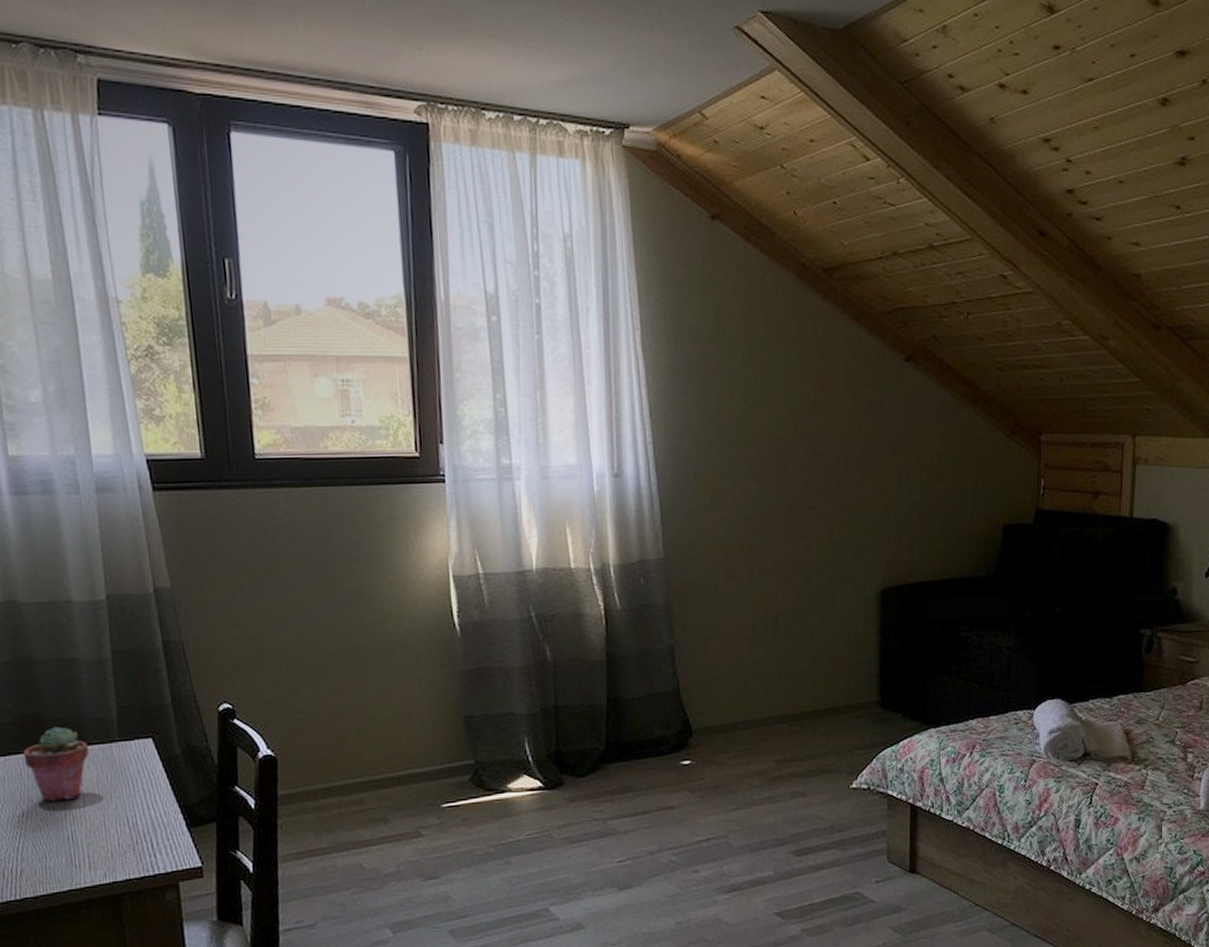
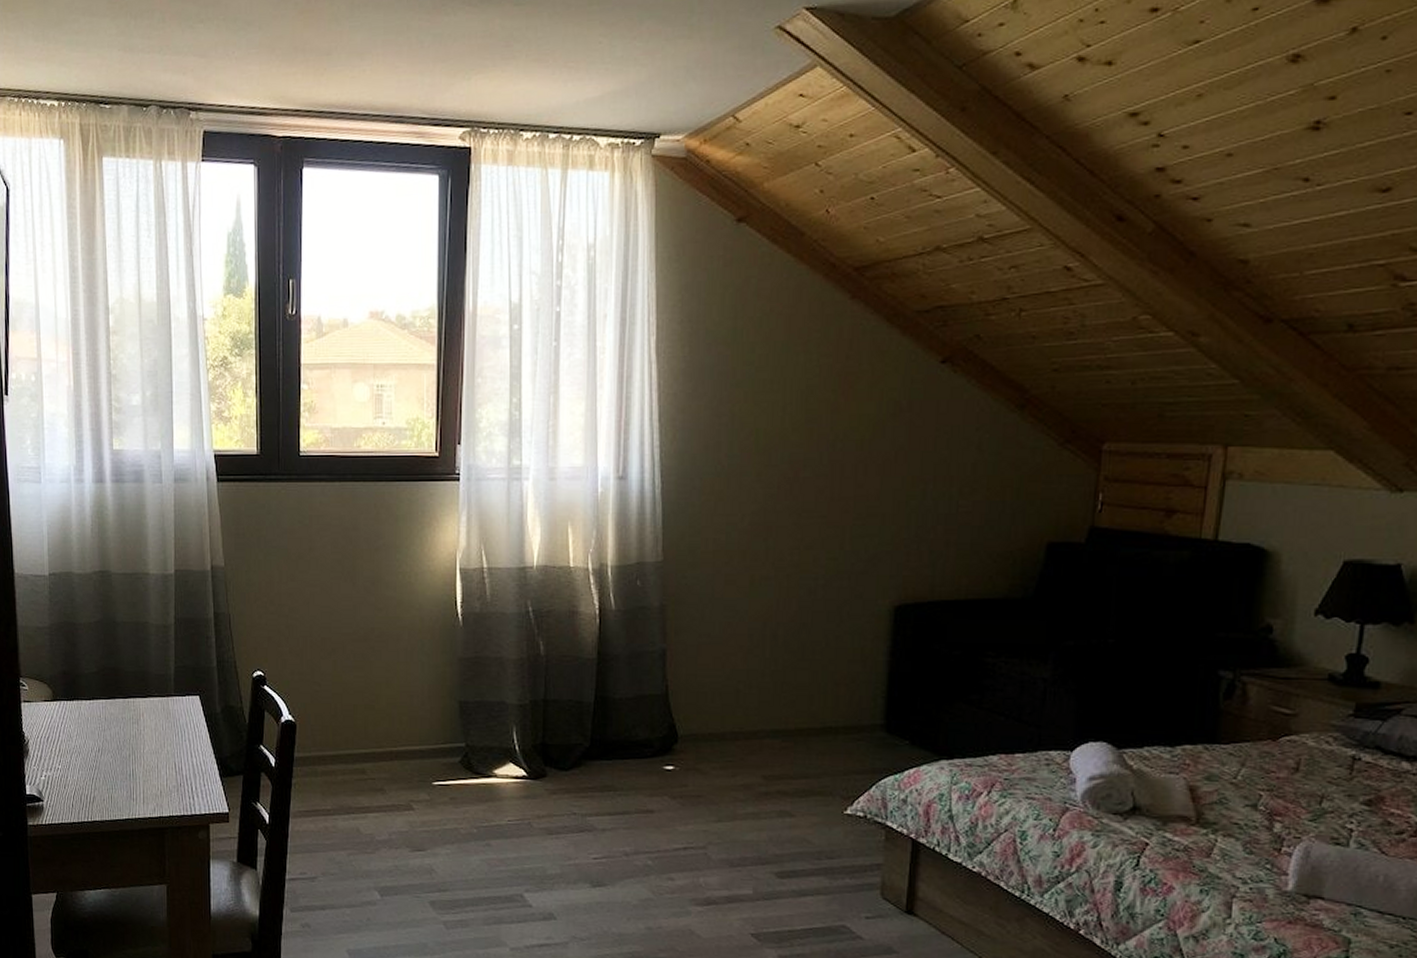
potted succulent: present [22,726,90,801] -> none [103,679,152,742]

